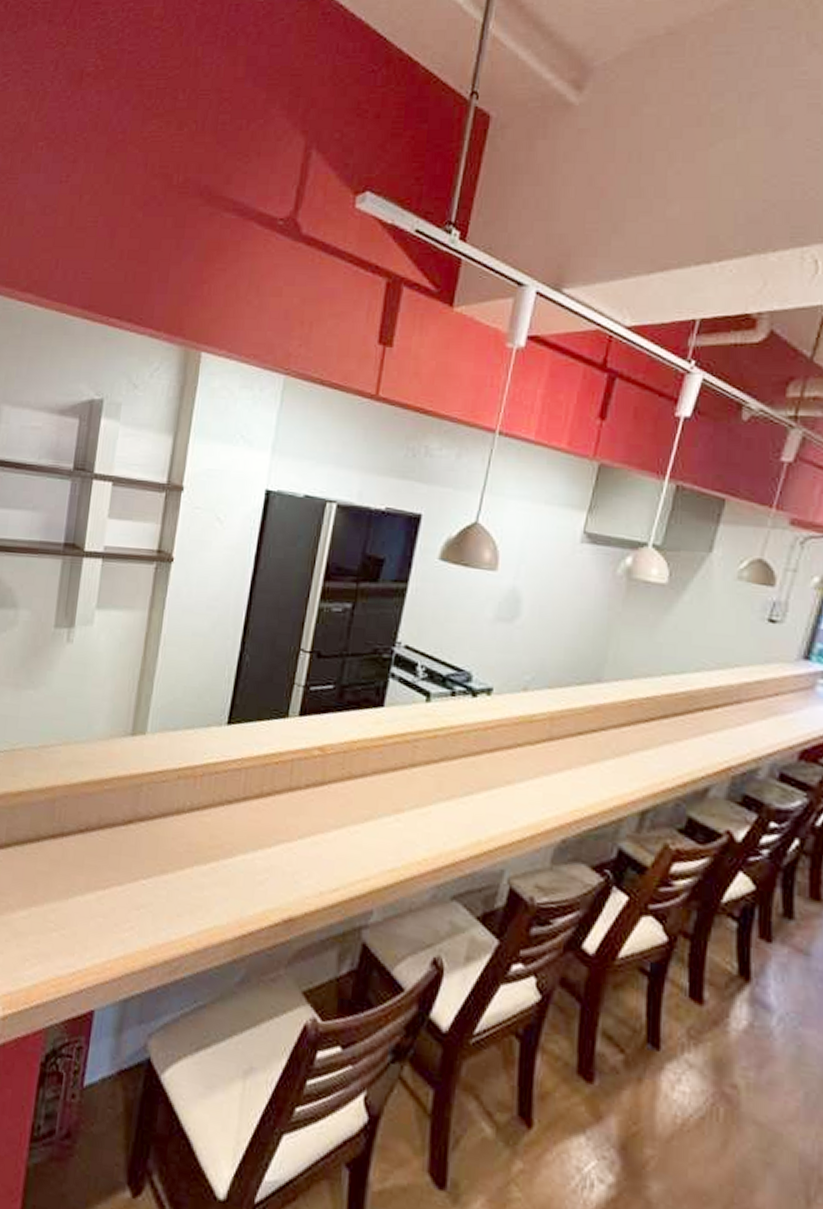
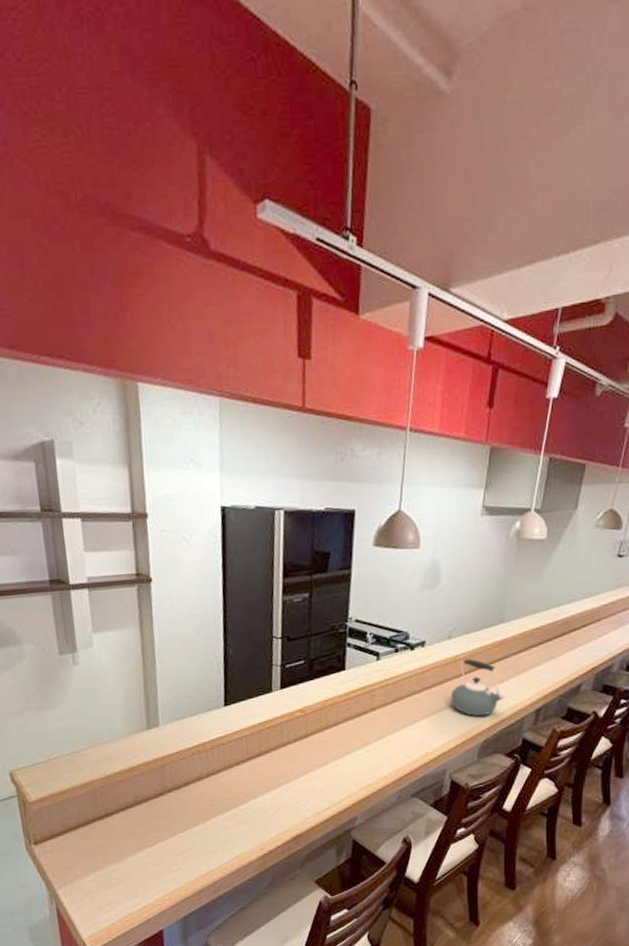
kettle: none [519,721,598,805] -> present [450,658,506,717]

